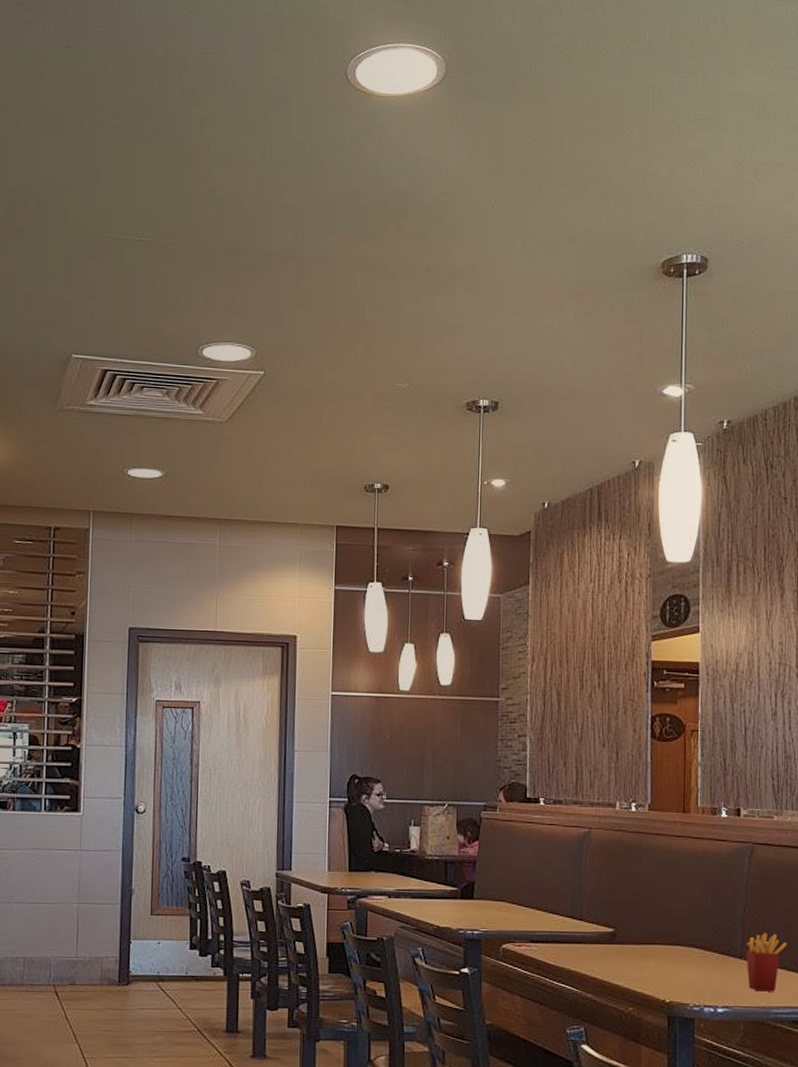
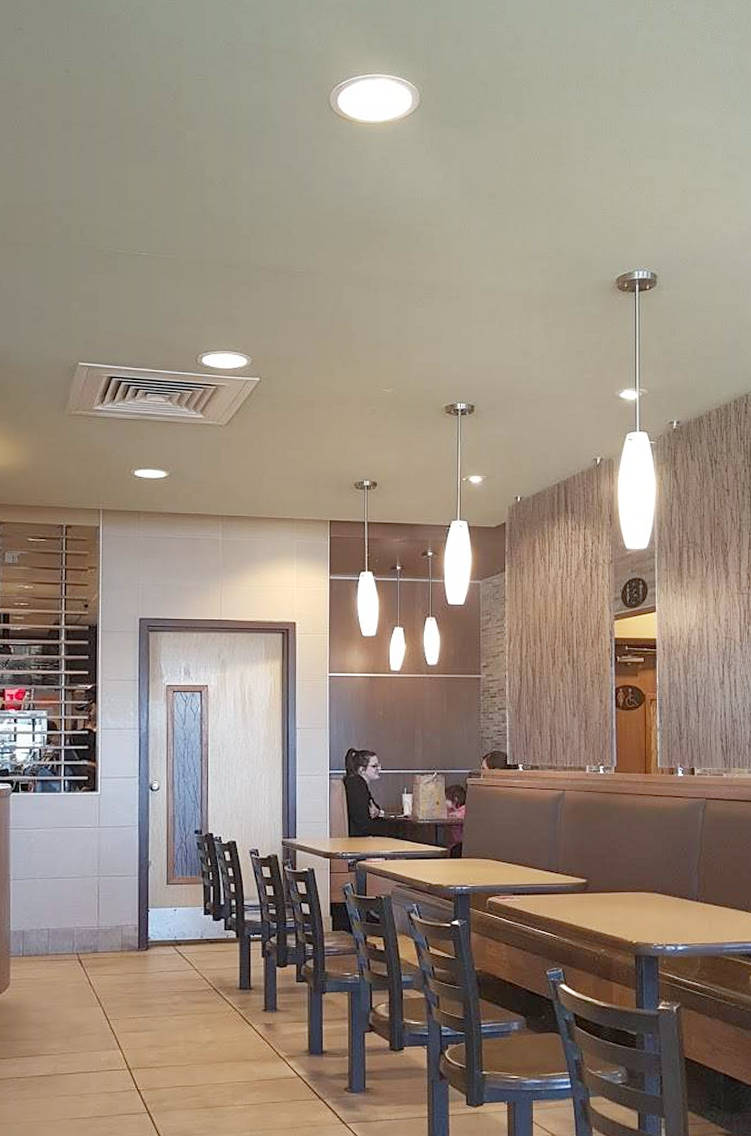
french fries: present [746,933,787,992] -> none [701,877,737,930]

